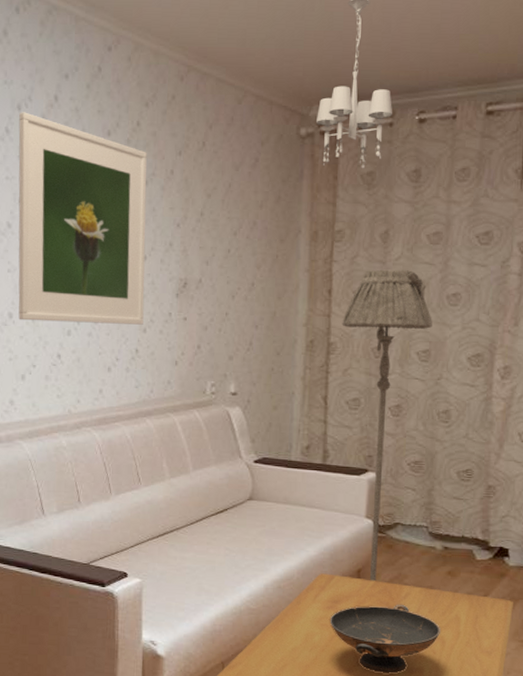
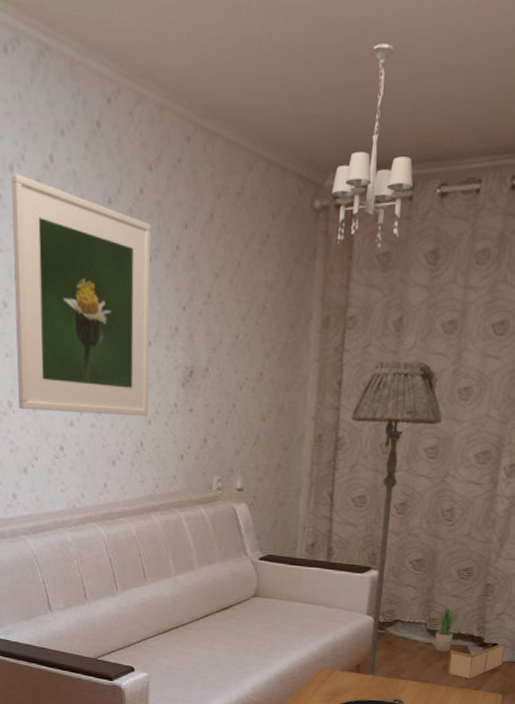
potted plant: none [438,505,461,557] -> present [435,603,459,653]
cardboard box: none [453,546,513,585] -> present [447,642,506,680]

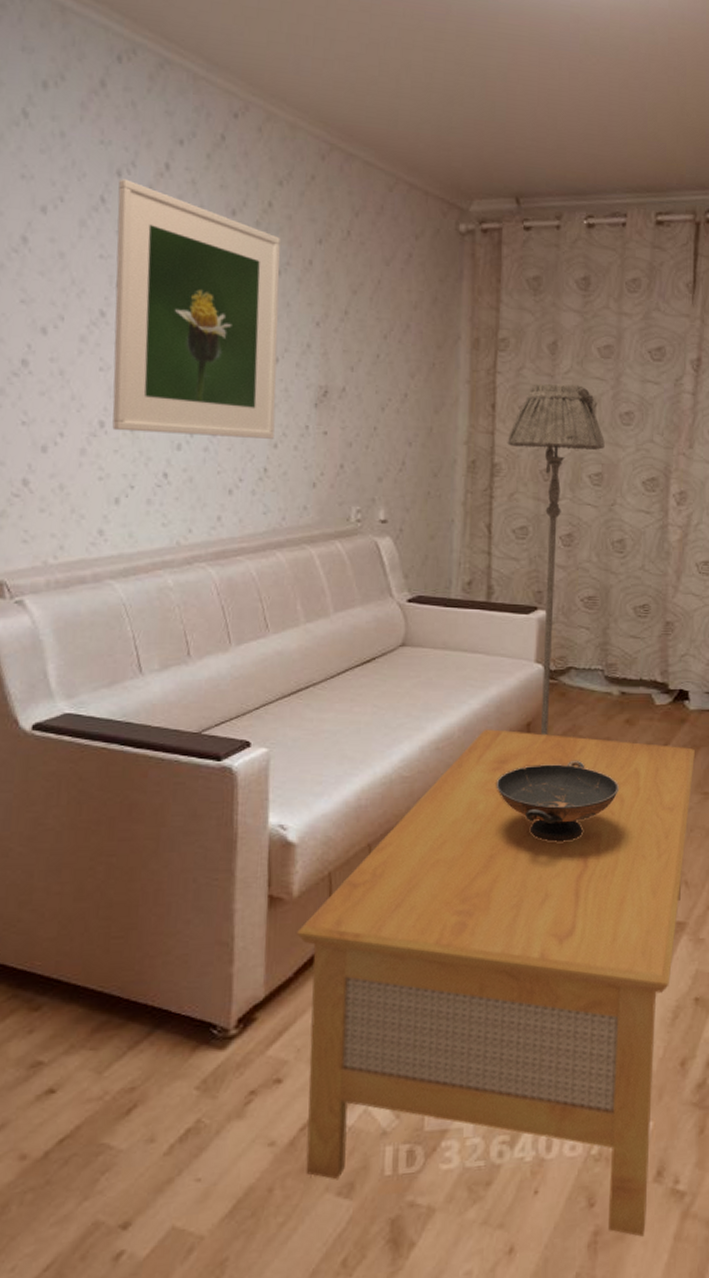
chandelier: present [331,43,414,248] -> none [476,87,560,273]
potted plant: present [435,603,459,653] -> none [615,645,639,703]
cardboard box: present [447,642,506,680] -> none [631,688,693,734]

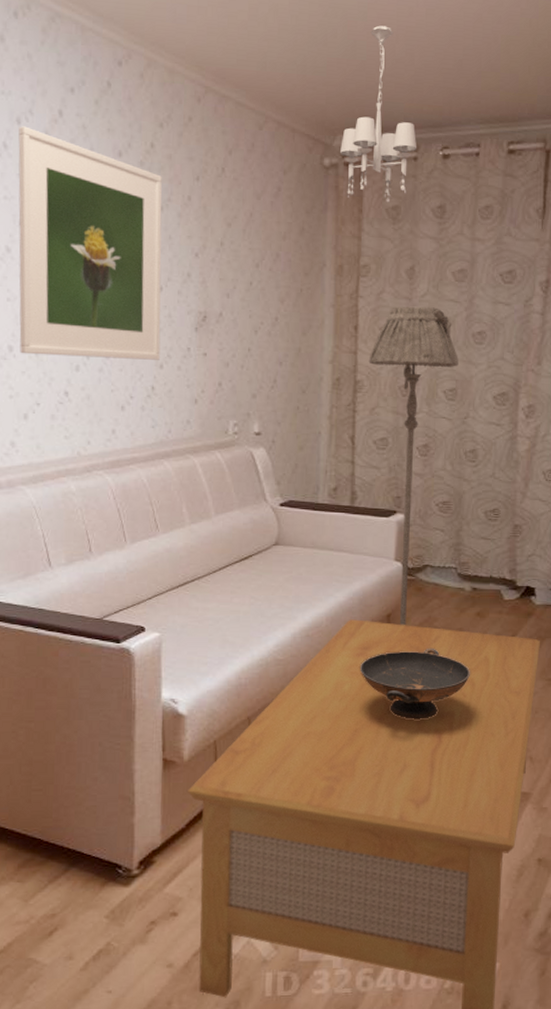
chandelier: none [476,87,560,273] -> present [339,25,417,203]

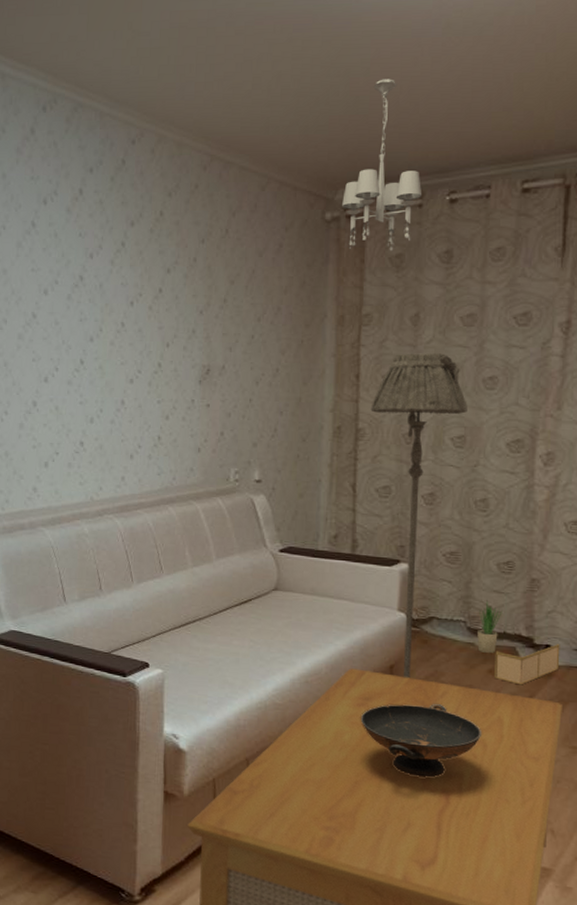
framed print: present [18,126,162,360] -> none [42,206,170,412]
potted plant: none [467,546,489,598] -> present [477,599,503,654]
cardboard box: none [482,585,539,625] -> present [495,644,560,685]

